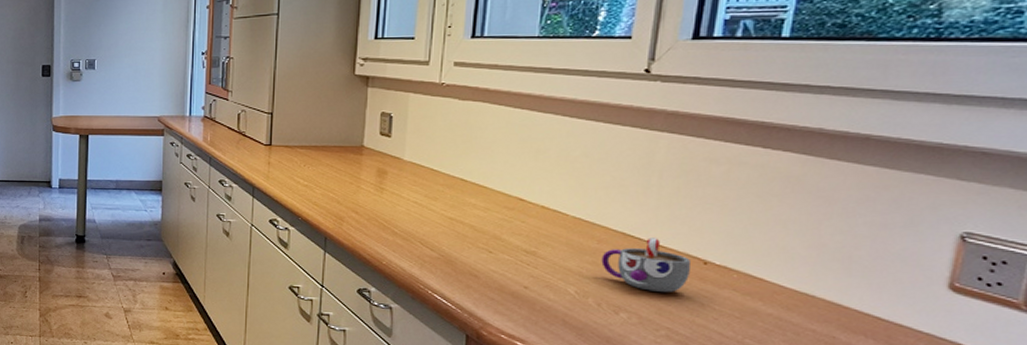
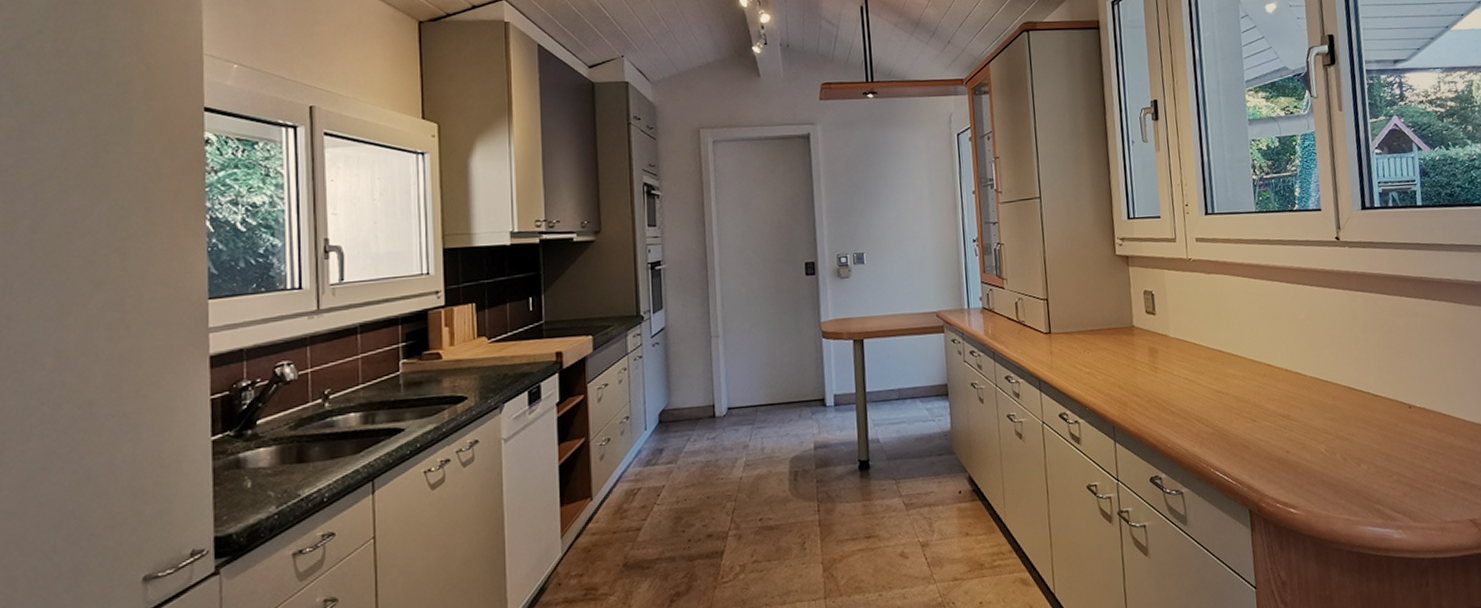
mug: present [601,238,690,293] -> none [1338,388,1402,440]

